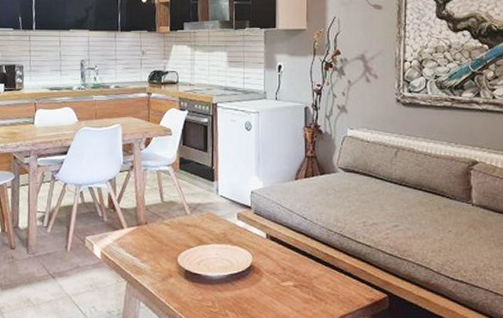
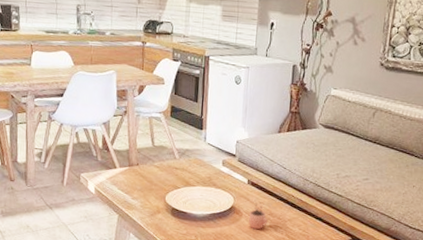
cocoa: none [271,256,291,290] -> present [249,199,268,229]

